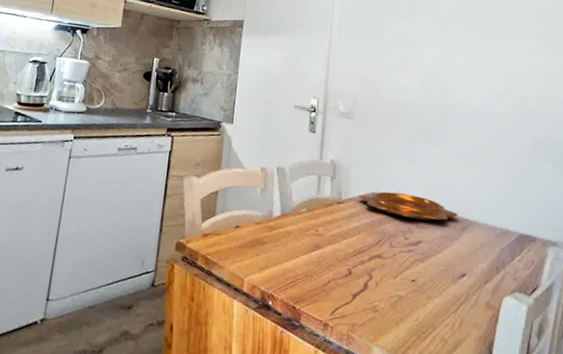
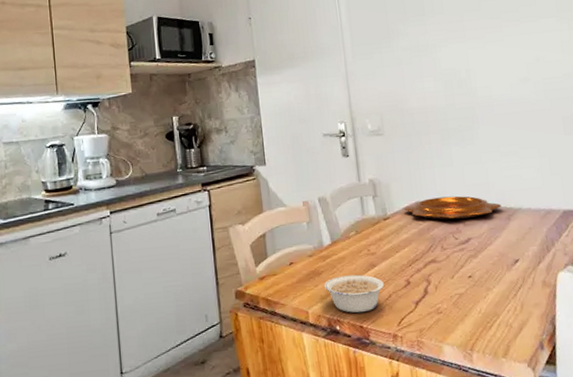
legume: none [264,250,325,293] -> present [324,274,384,313]

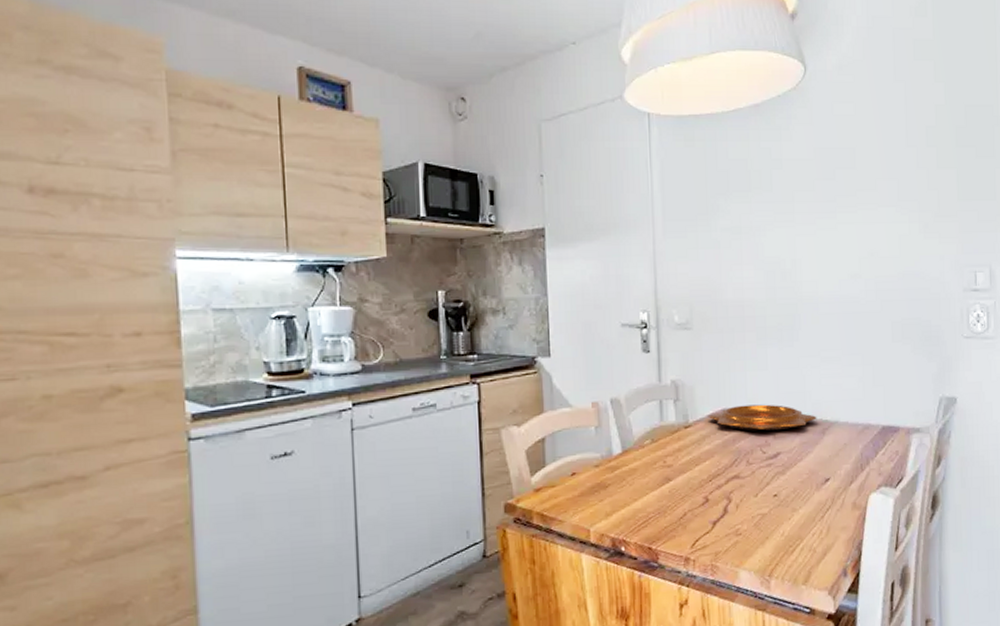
legume: present [324,274,384,313] -> none [610,489,679,533]

